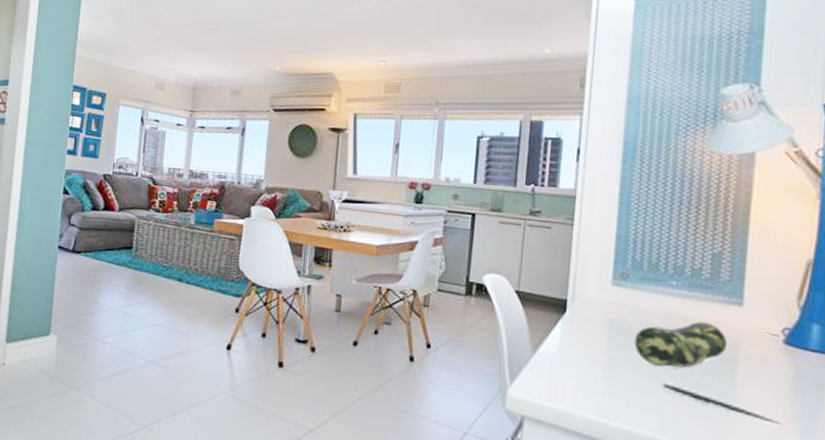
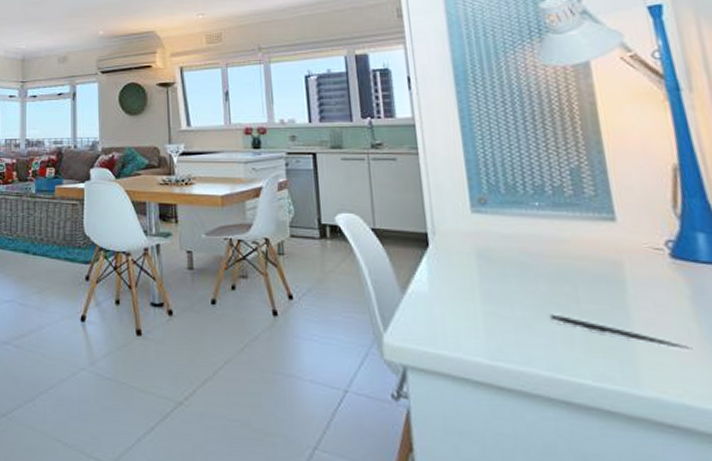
pencil case: present [634,321,727,368] -> none [507,242,609,296]

